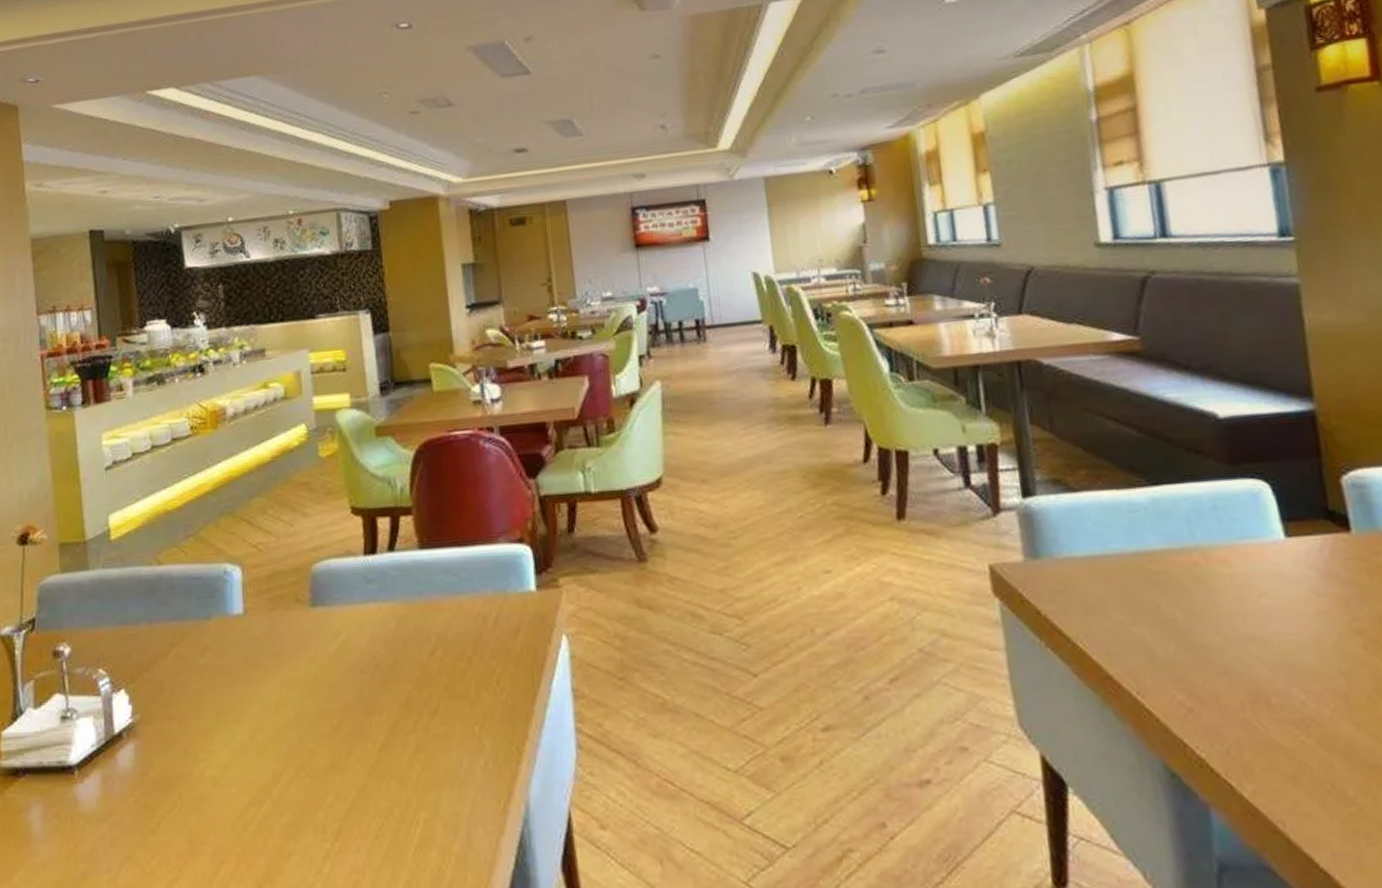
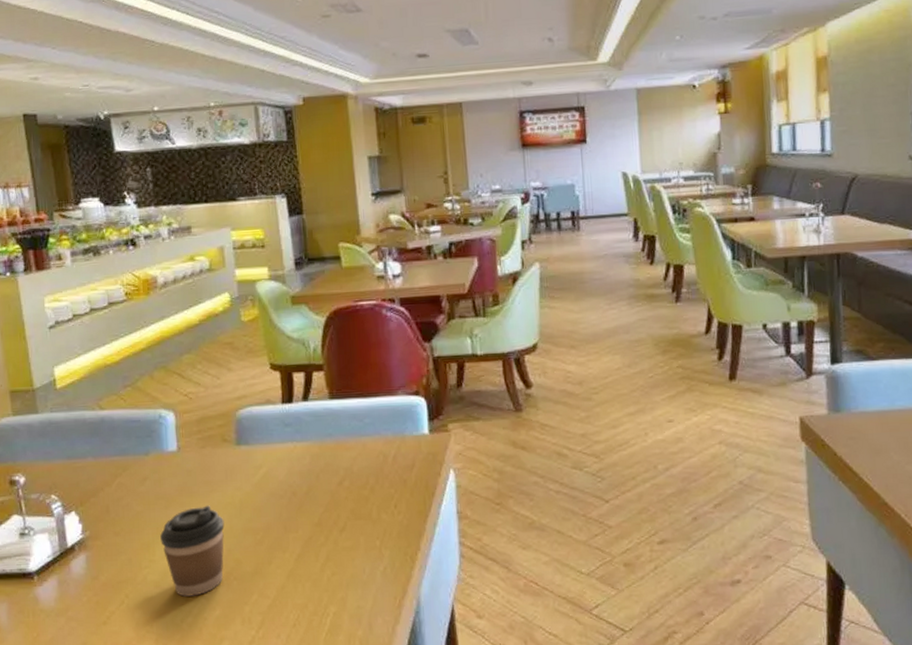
coffee cup: none [221,681,296,798] -> present [160,505,225,597]

